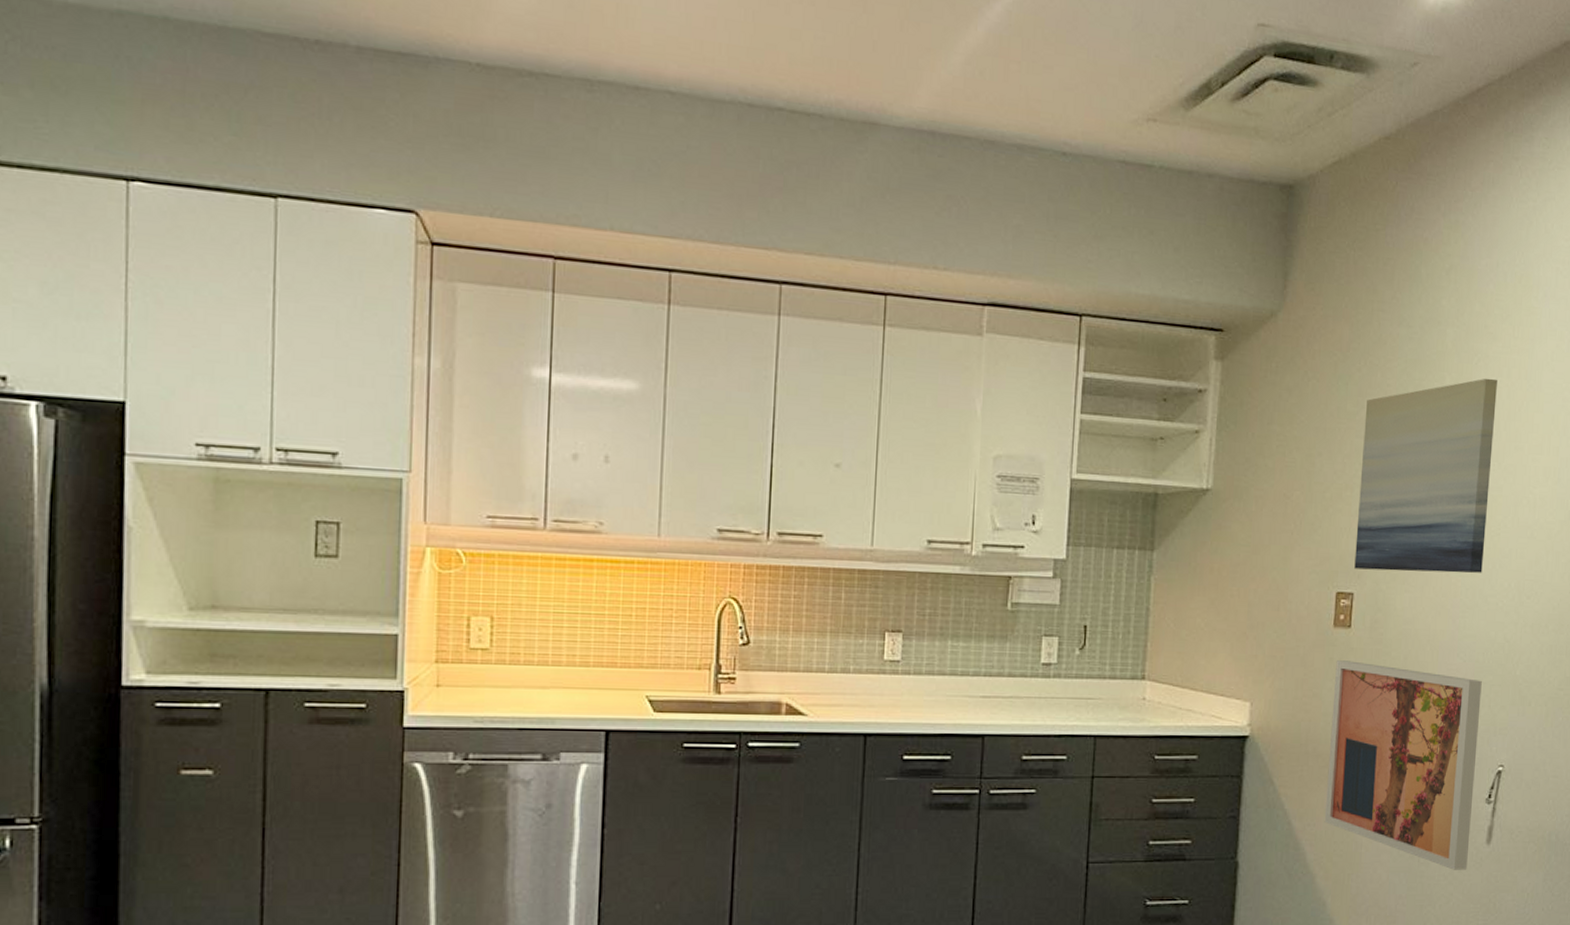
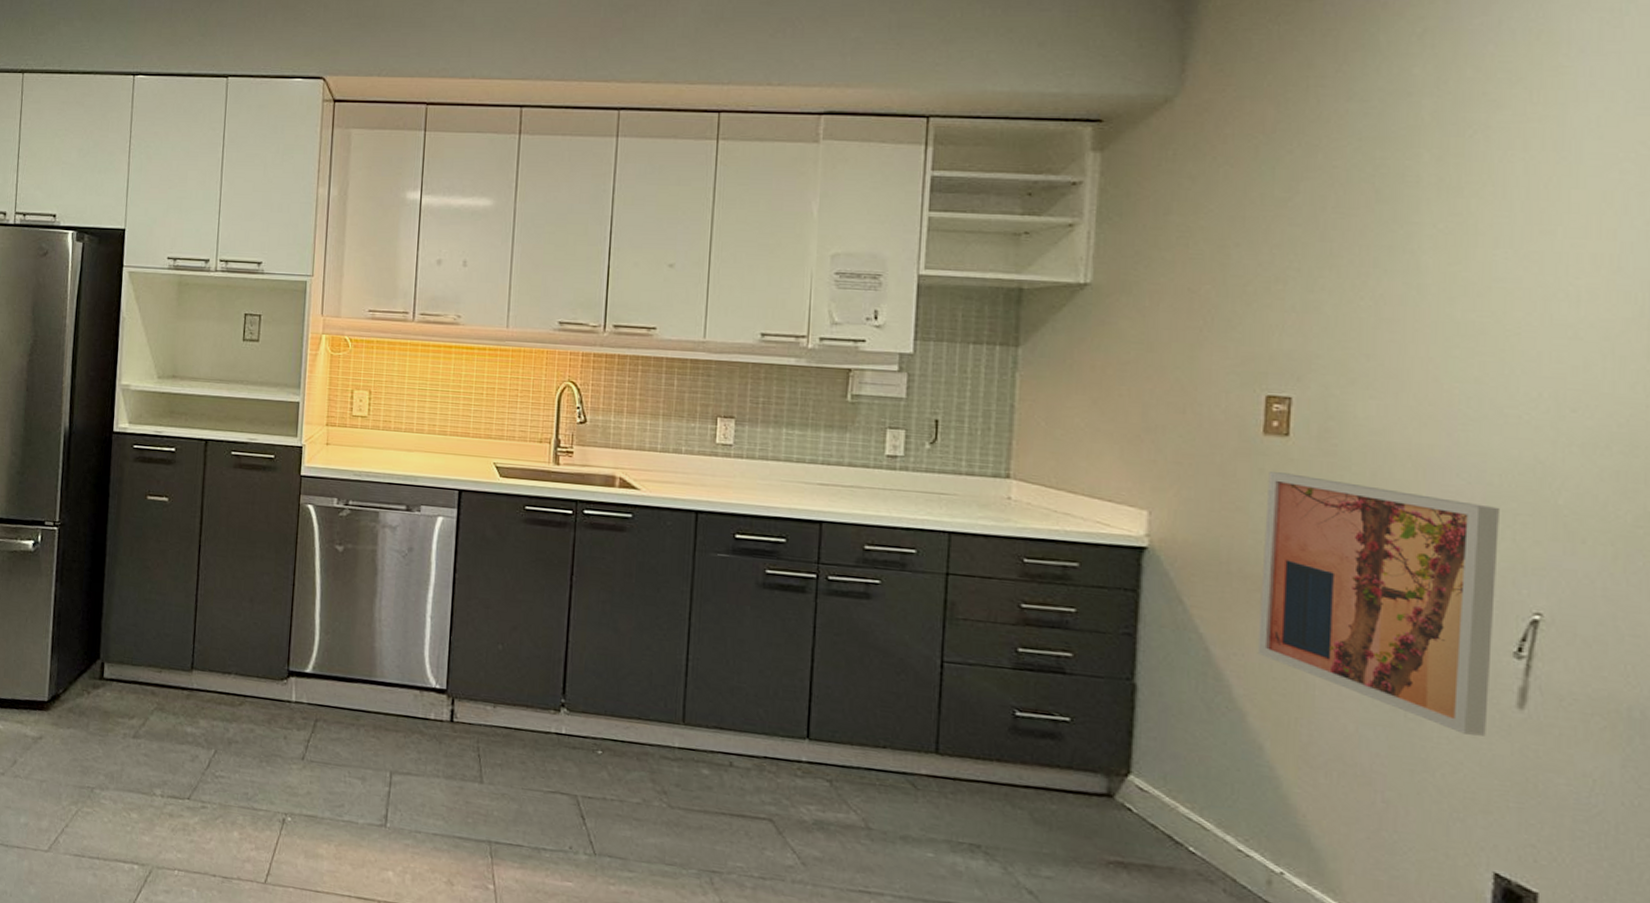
wall art: present [1354,378,1497,573] -> none [1292,152,1507,379]

